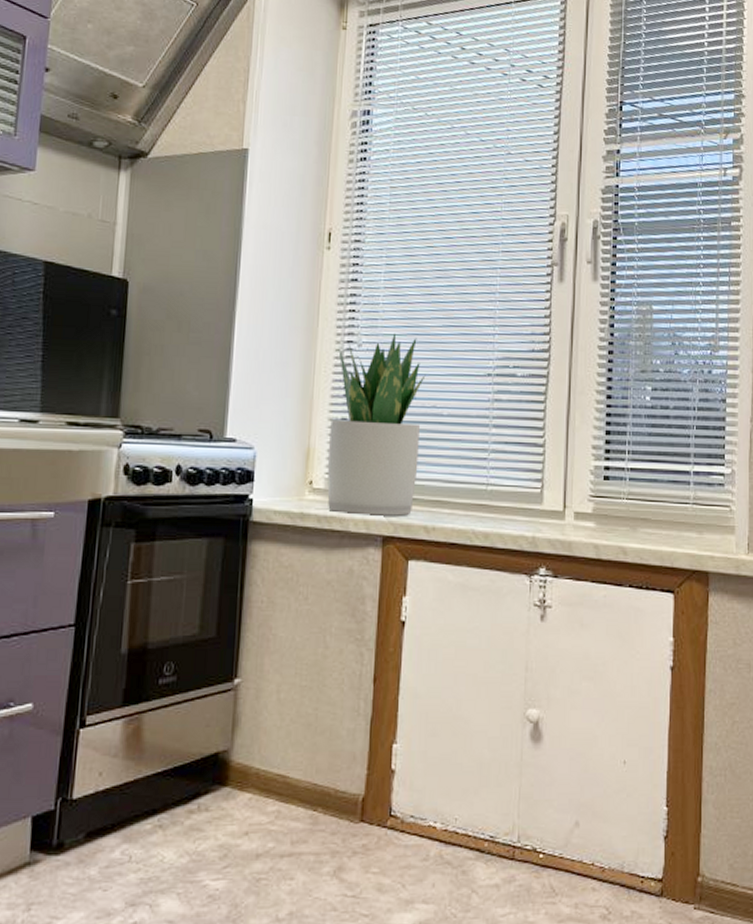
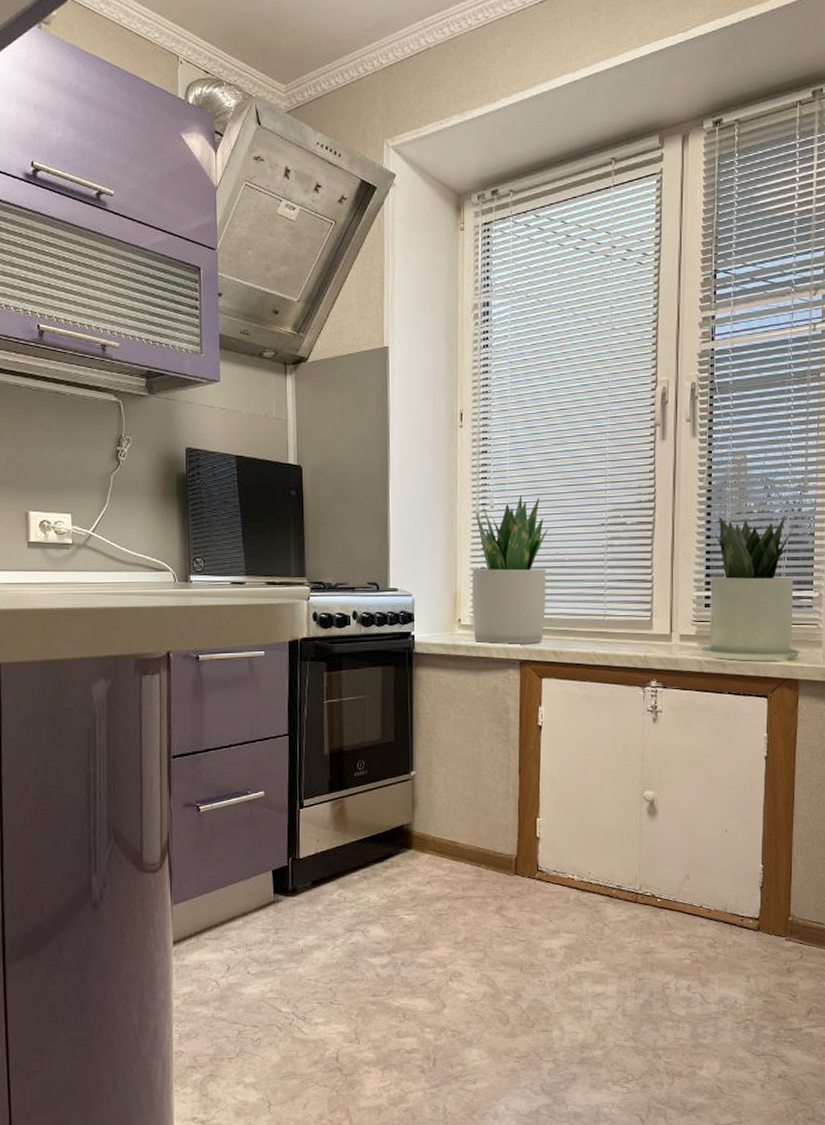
planter: none [597,374,711,548] -> present [700,515,801,661]

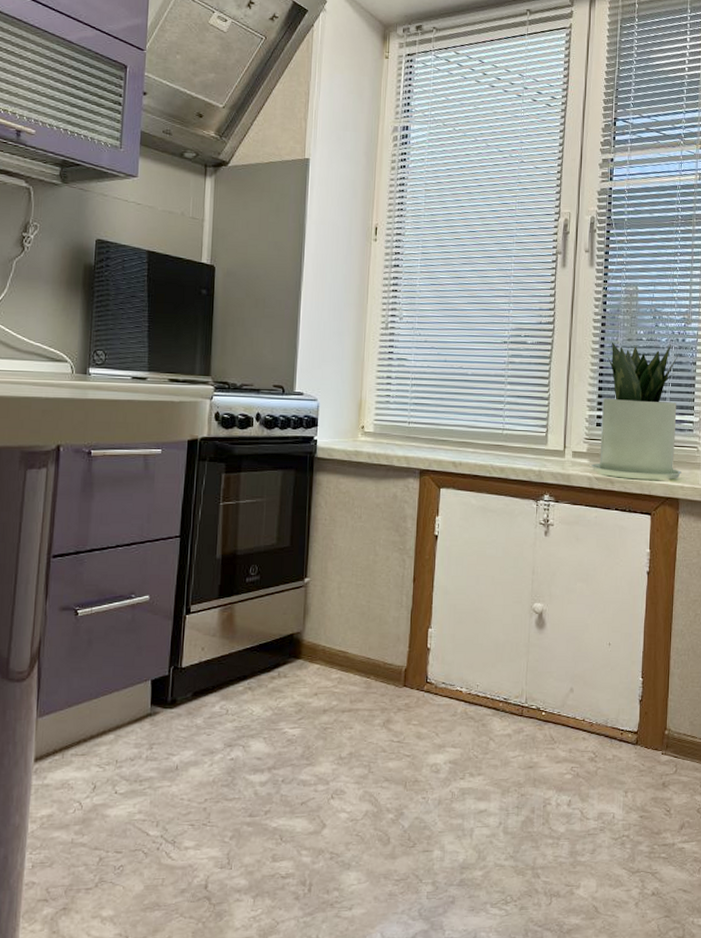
planter: present [471,494,549,645] -> none [375,308,454,454]

